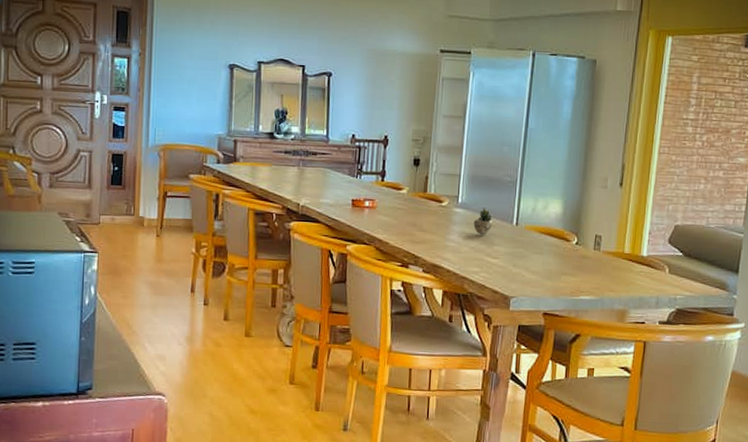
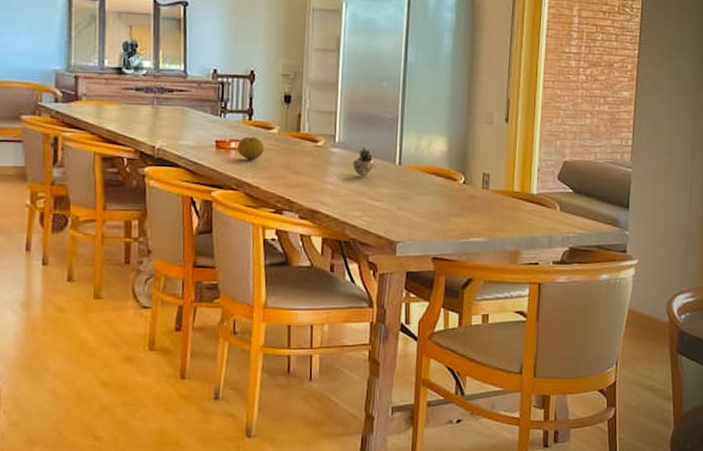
fruit: none [370,196,394,219] -> present [236,136,264,161]

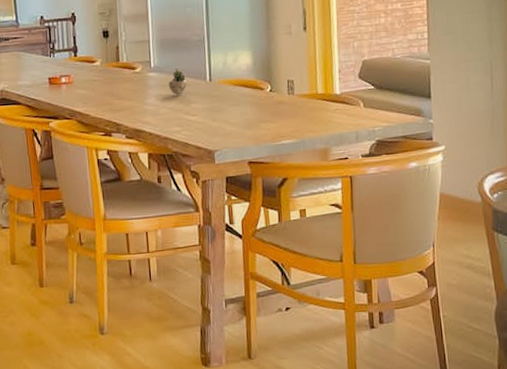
fruit: present [236,136,264,161] -> none [66,70,90,92]

